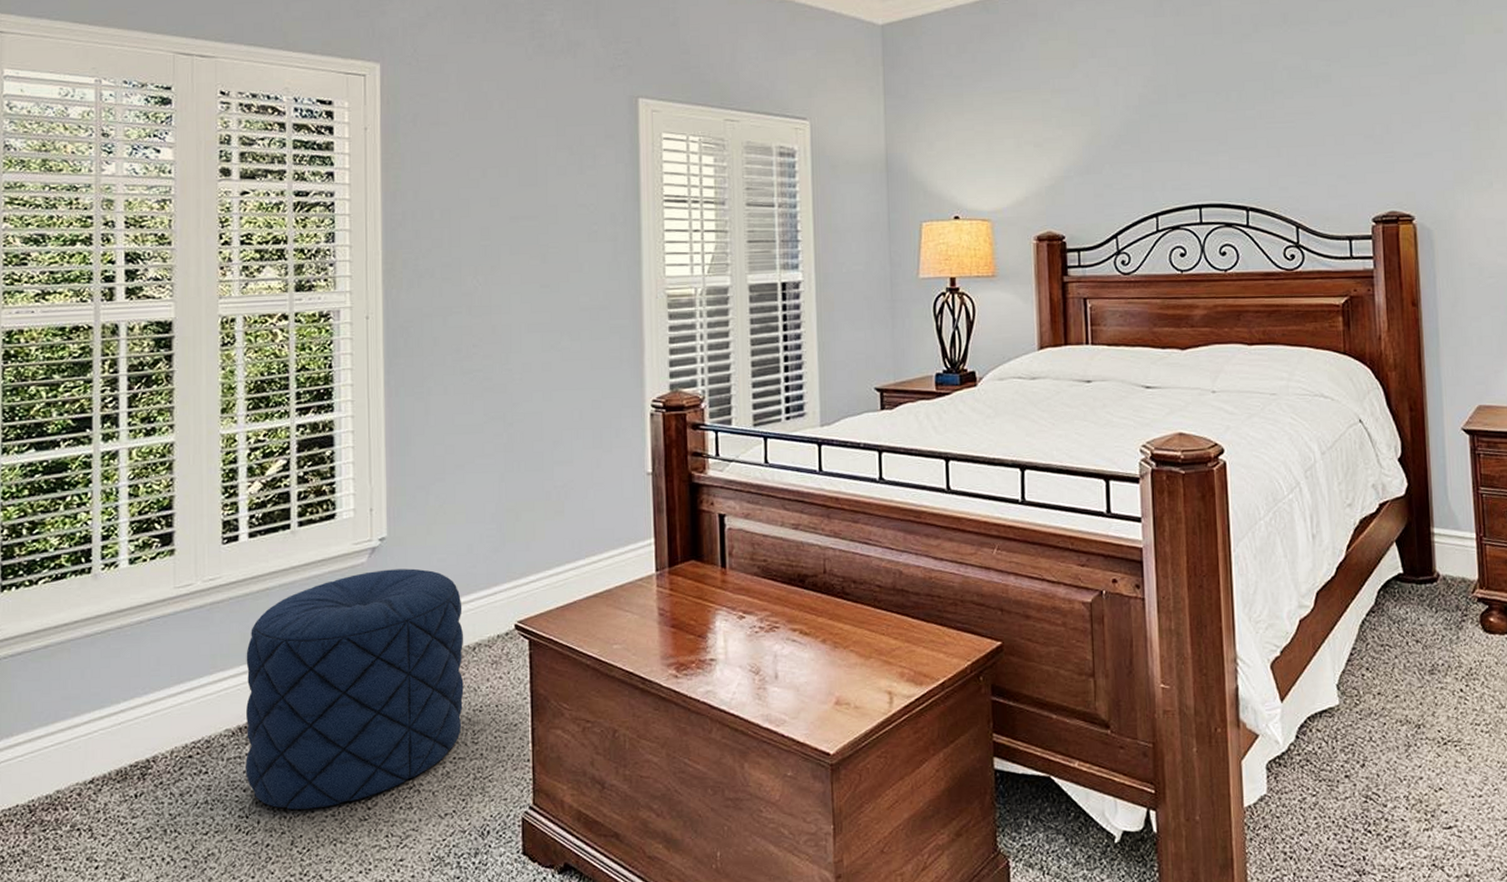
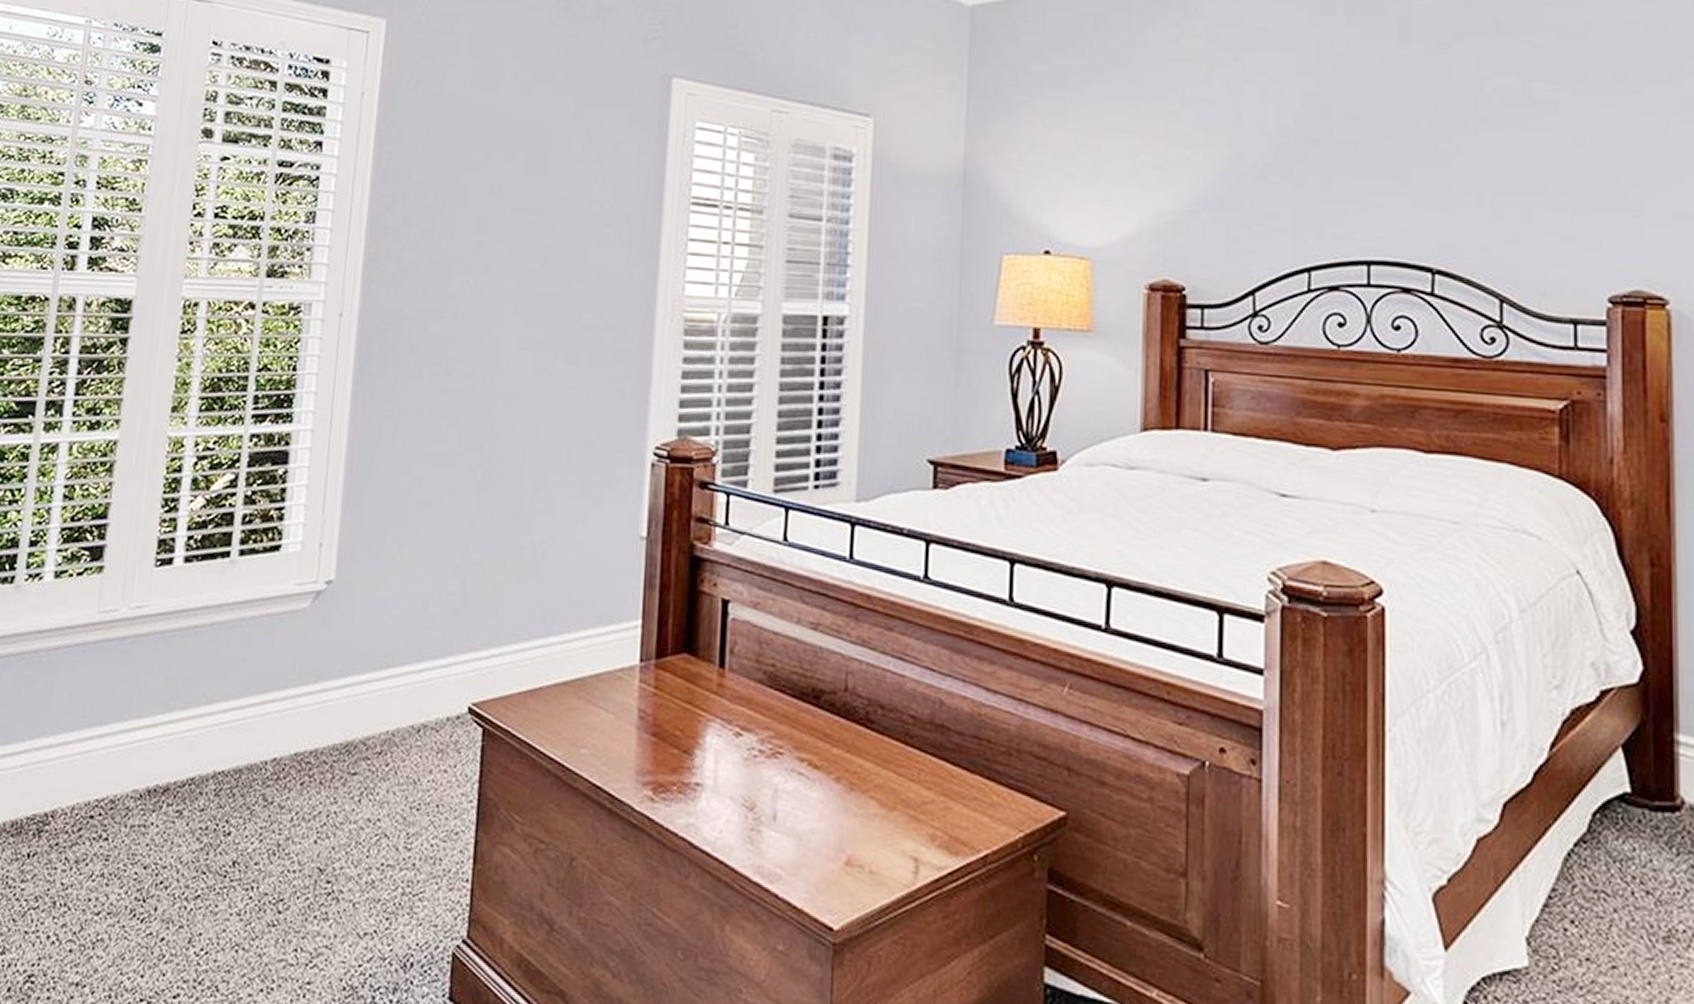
pouf: present [245,568,464,810] -> none [148,619,411,903]

